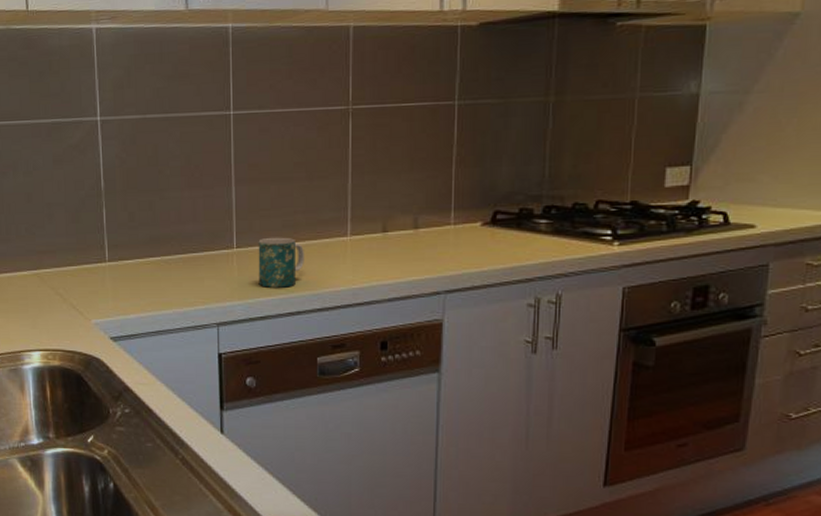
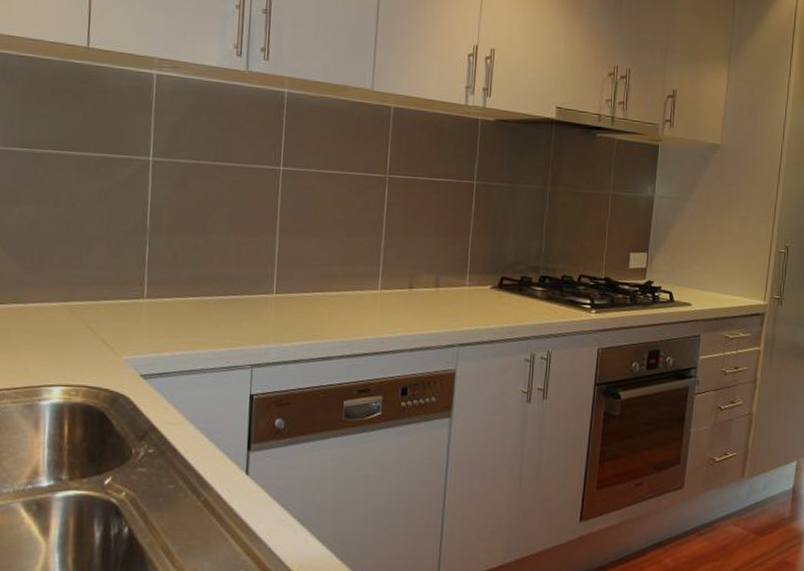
mug: present [258,237,304,288] -> none [294,285,339,334]

